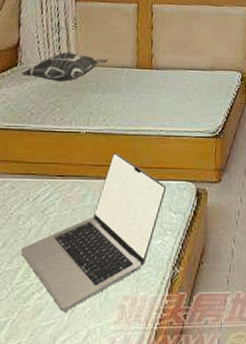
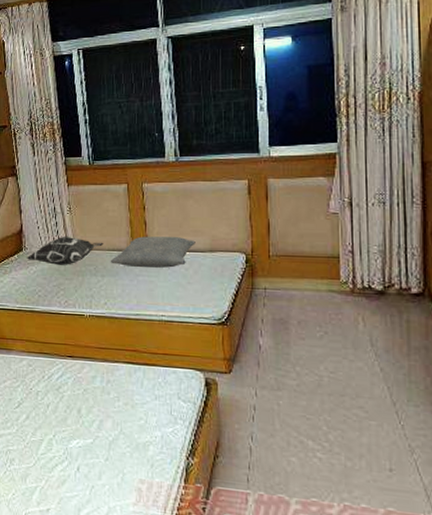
laptop: present [20,153,167,311] -> none [41,337,173,486]
pillow: none [113,54,198,85] -> present [110,236,196,268]

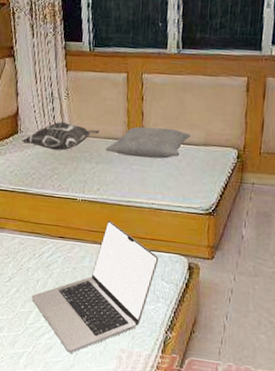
laptop: none [41,337,173,486] -> present [31,221,159,353]

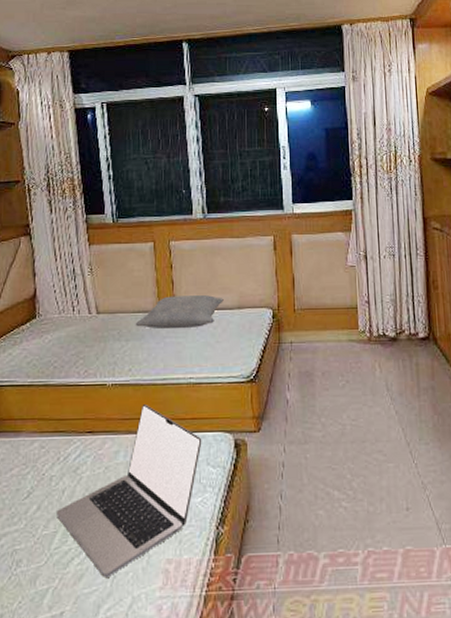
decorative pillow: present [21,122,100,151] -> none [40,300,128,332]

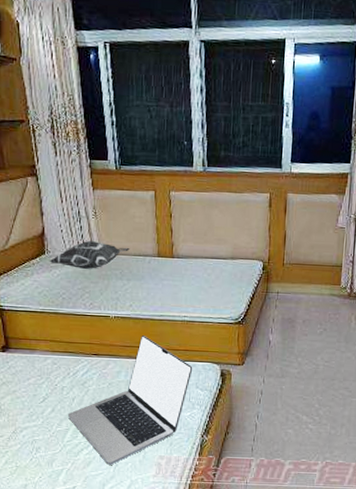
decorative pillow: none [40,300,128,332] -> present [49,241,130,269]
pillow: present [135,295,224,330] -> none [136,243,219,273]

